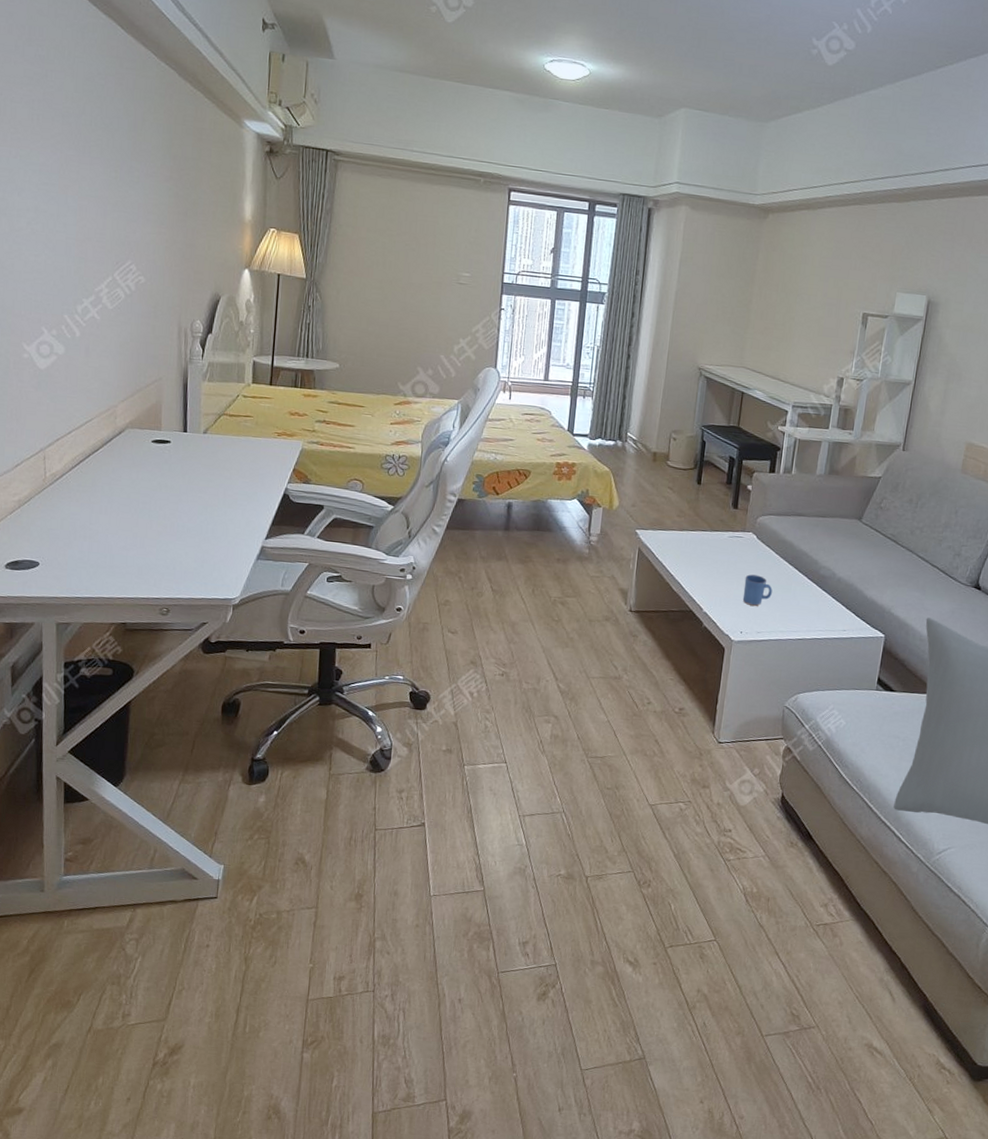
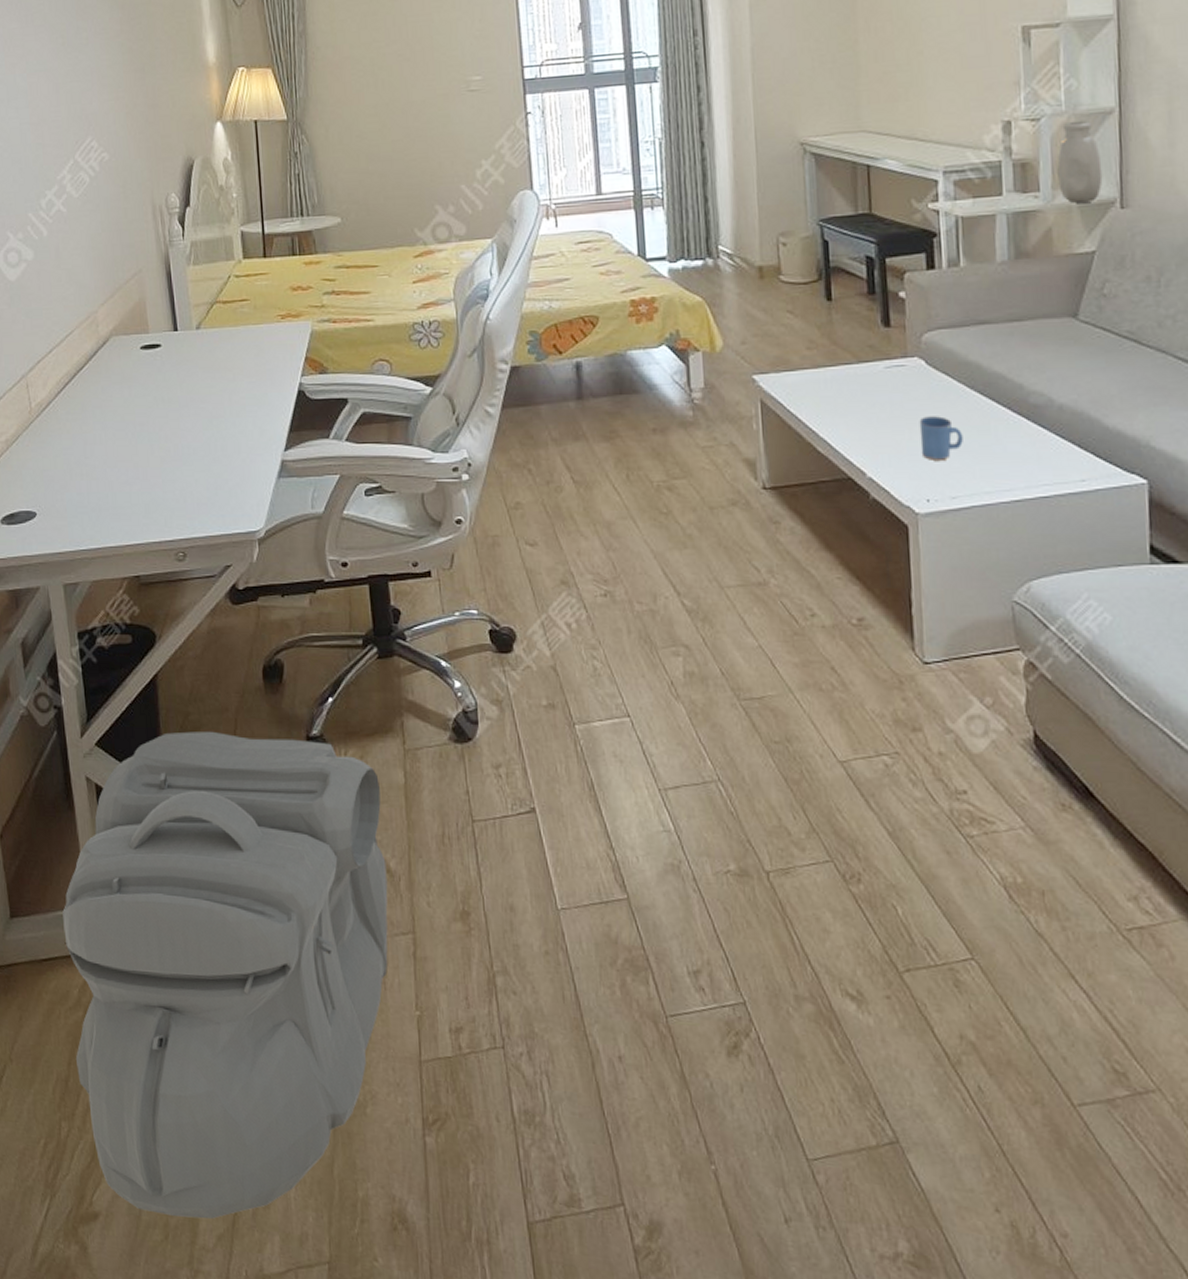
backpack: none [18,747,306,1112] -> present [62,731,388,1219]
vase: none [866,385,897,443] -> present [1057,120,1103,203]

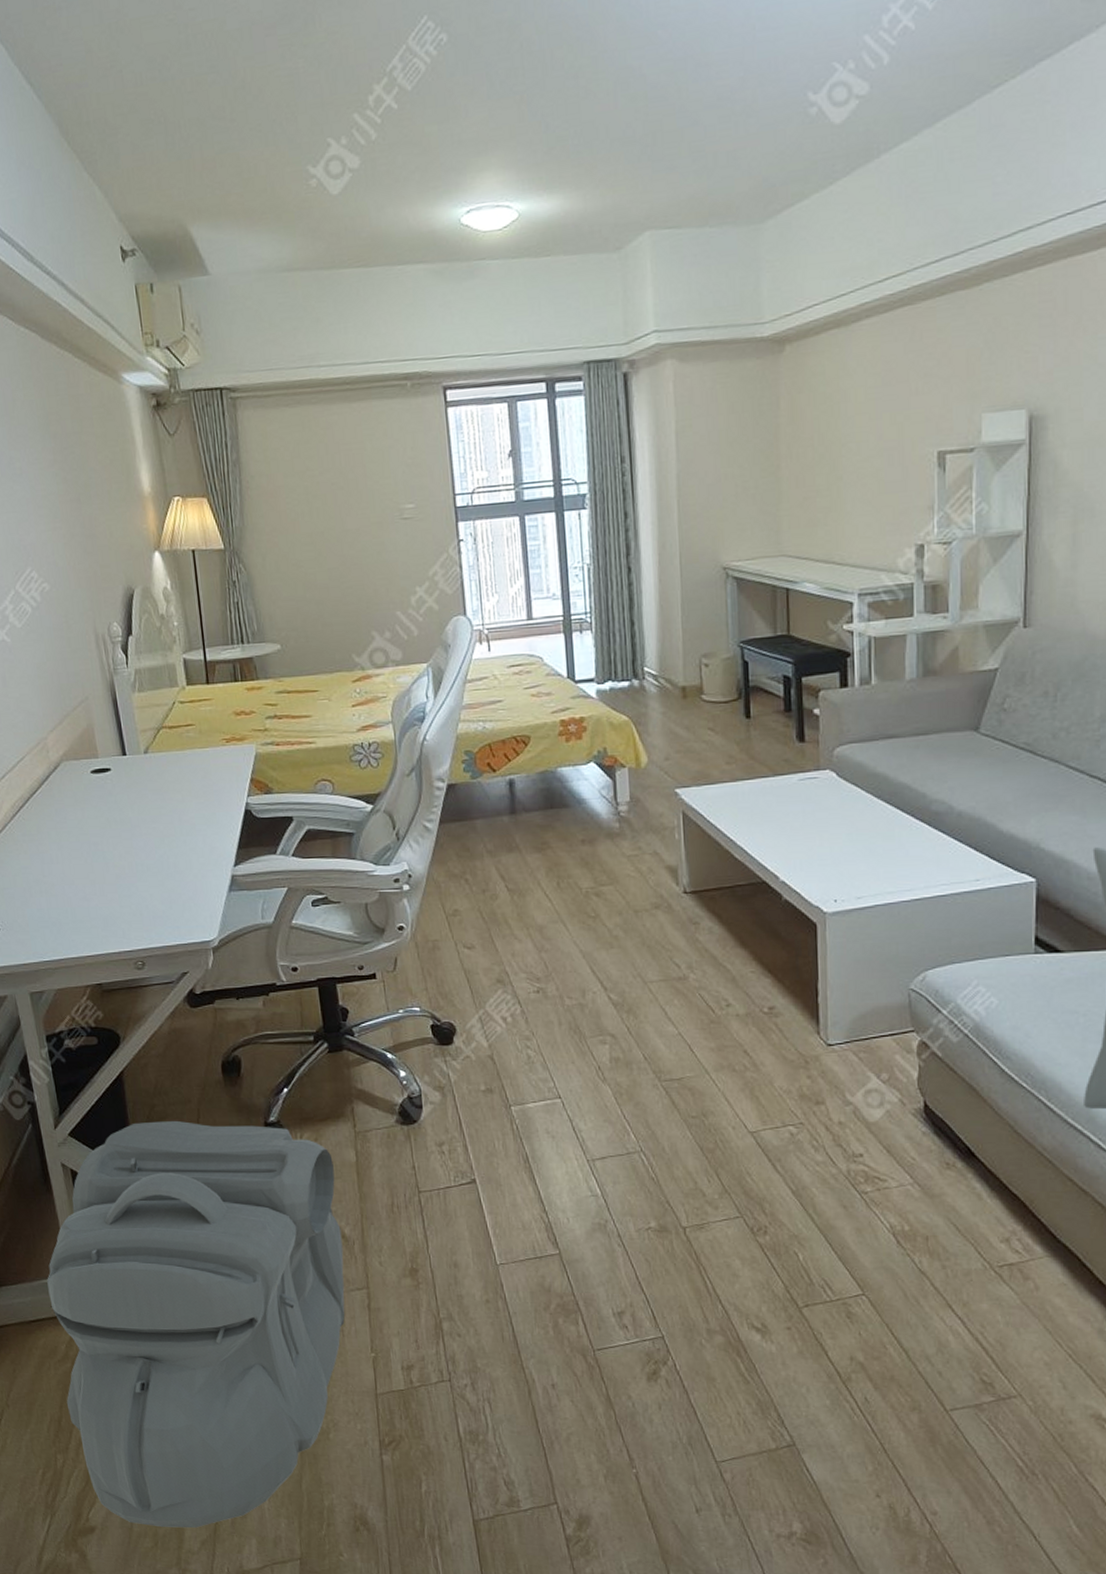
mug: present [919,416,963,460] -> none [829,824,869,864]
vase: present [1057,120,1103,203] -> none [966,543,1008,623]

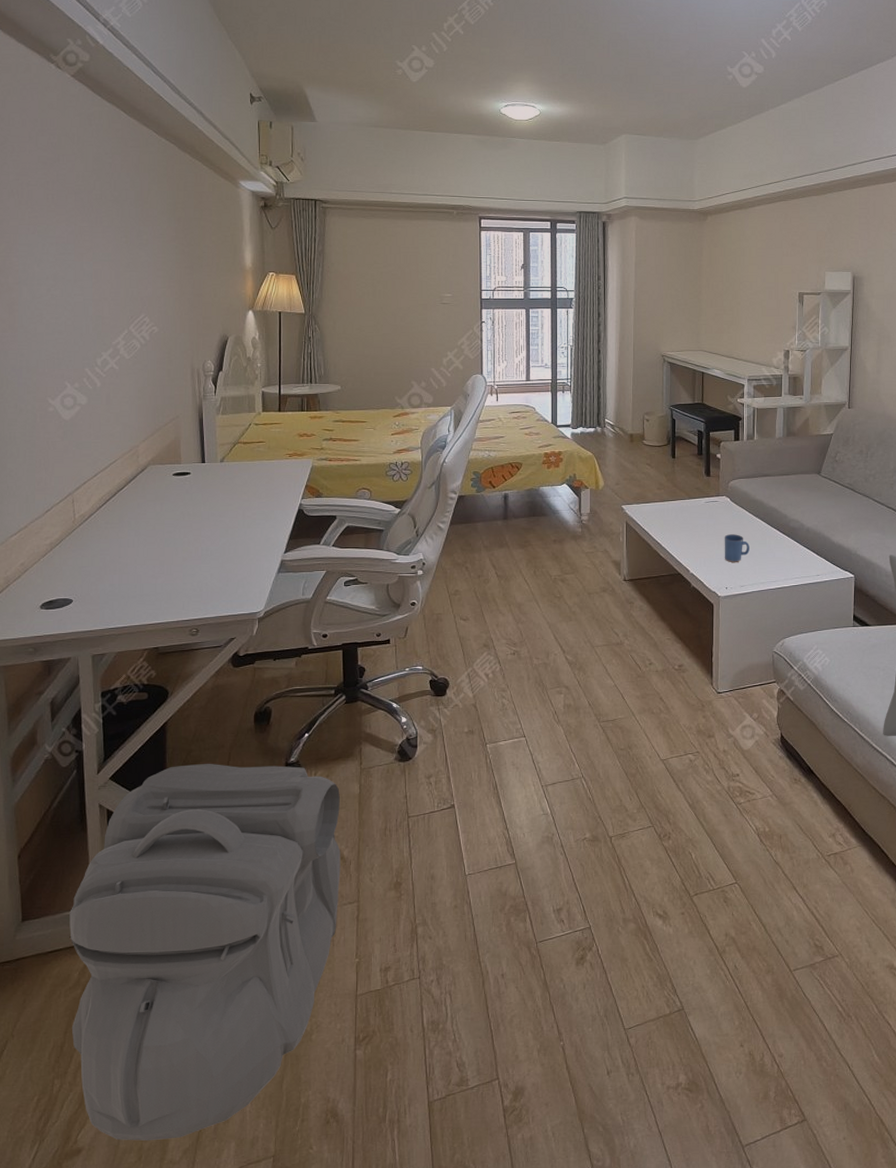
mug: none [829,824,869,864] -> present [724,534,750,562]

